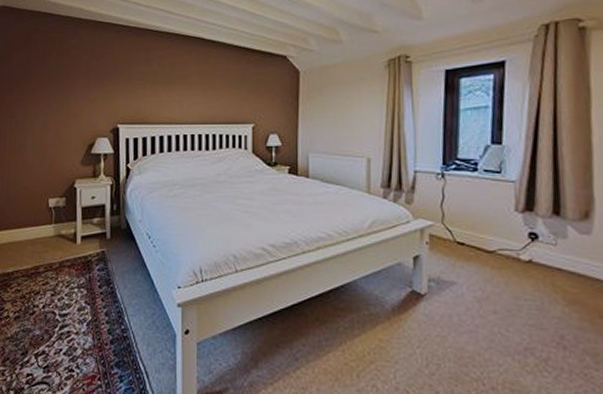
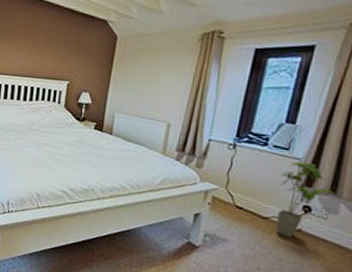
house plant: none [498,184,562,271] -> present [276,161,338,238]

